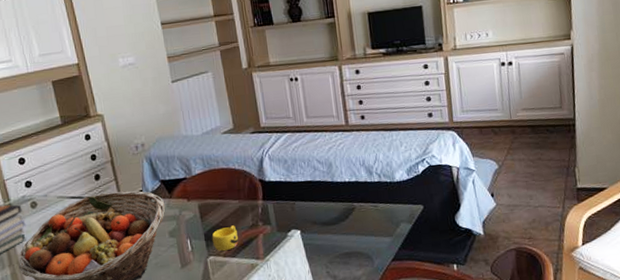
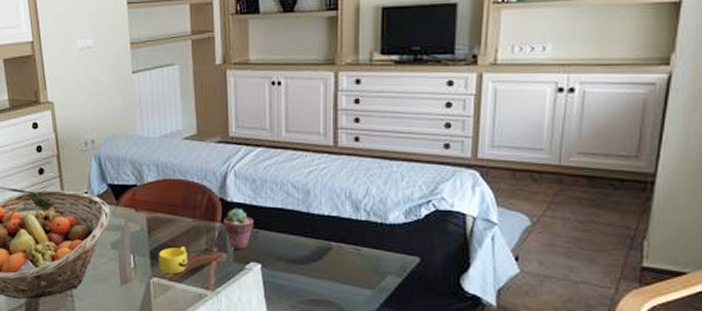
potted succulent: none [264,185,290,222] -> present [223,208,254,250]

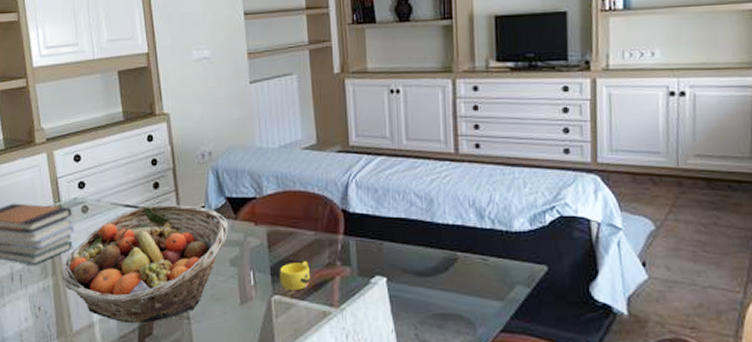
potted succulent: present [223,208,254,250] -> none [345,219,377,263]

